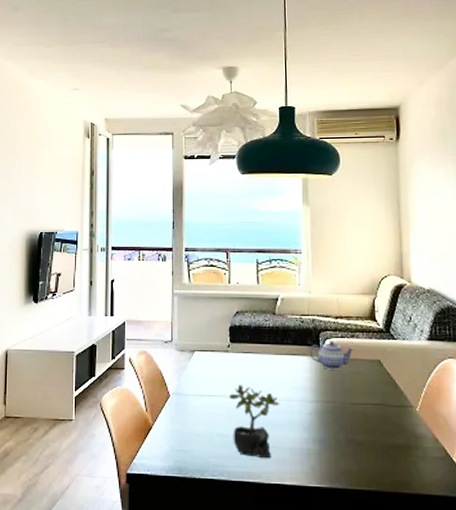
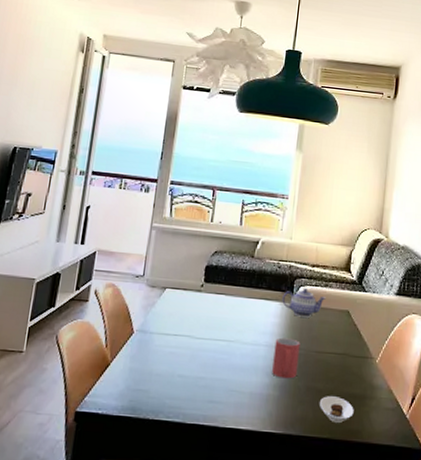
succulent plant: present [229,385,280,459] -> none [193,326,247,403]
mug: none [308,391,335,432] -> present [272,337,300,379]
saucer: none [363,448,400,476] -> present [320,396,354,424]

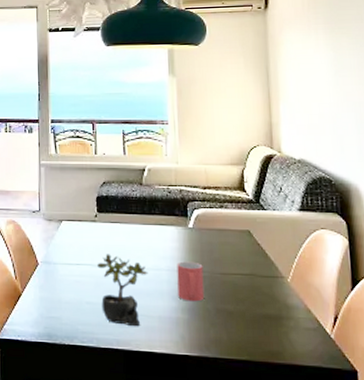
succulent plant: none [193,326,247,403] -> present [97,254,148,327]
teapot: present [282,288,326,318] -> none [177,211,223,240]
saucer: present [320,396,354,424] -> none [233,317,271,345]

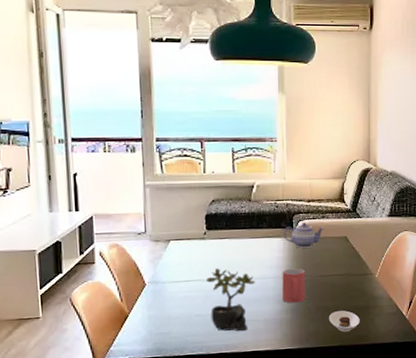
teapot: none [177,211,223,240] -> present [283,222,324,248]
saucer: none [233,317,271,345] -> present [329,310,360,333]

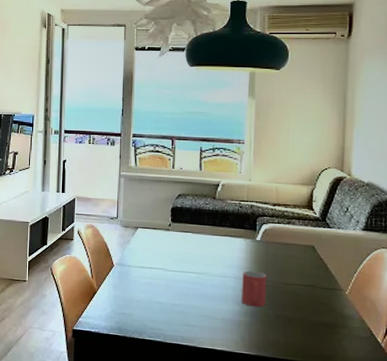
succulent plant: present [207,268,256,332] -> none [168,260,215,327]
teapot: present [283,222,324,248] -> none [246,226,289,252]
saucer: present [329,310,360,333] -> none [291,323,326,349]

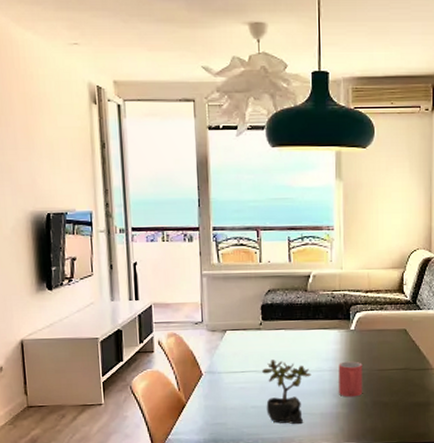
succulent plant: none [168,260,215,327] -> present [262,360,312,425]

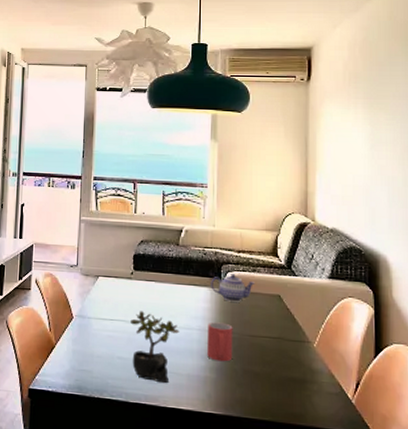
teapot: none [340,314,382,341] -> present [211,274,255,302]

